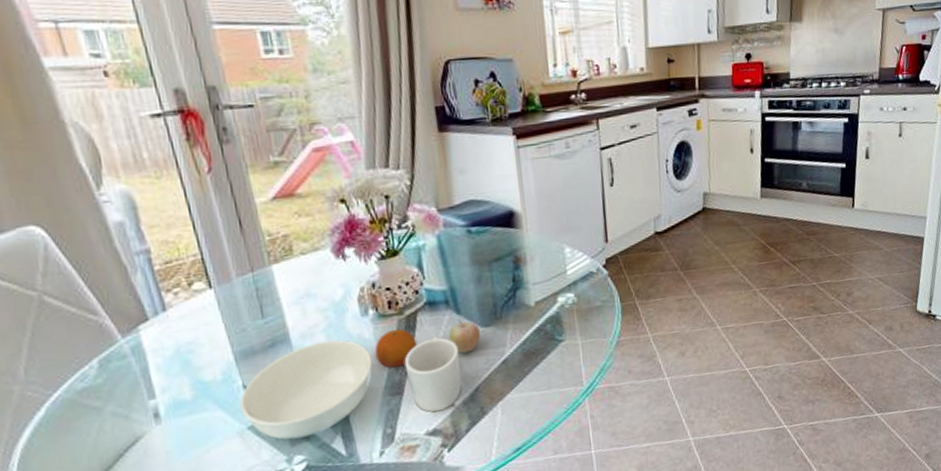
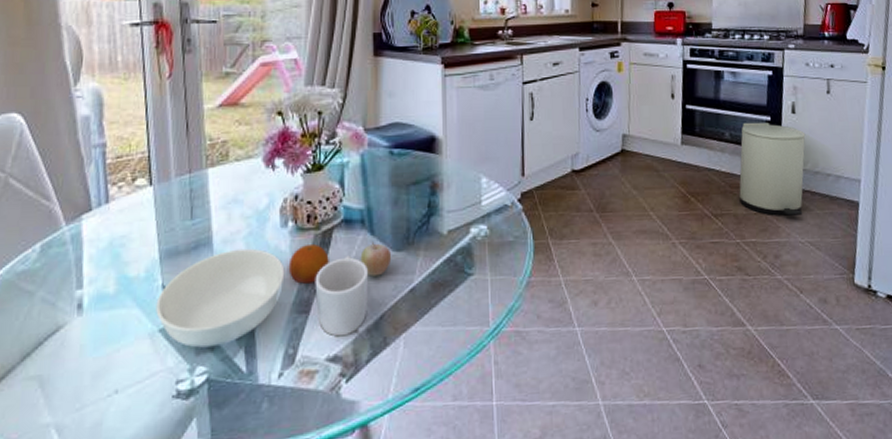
pedal bin: none [815,169,878,258] -> present [739,122,806,216]

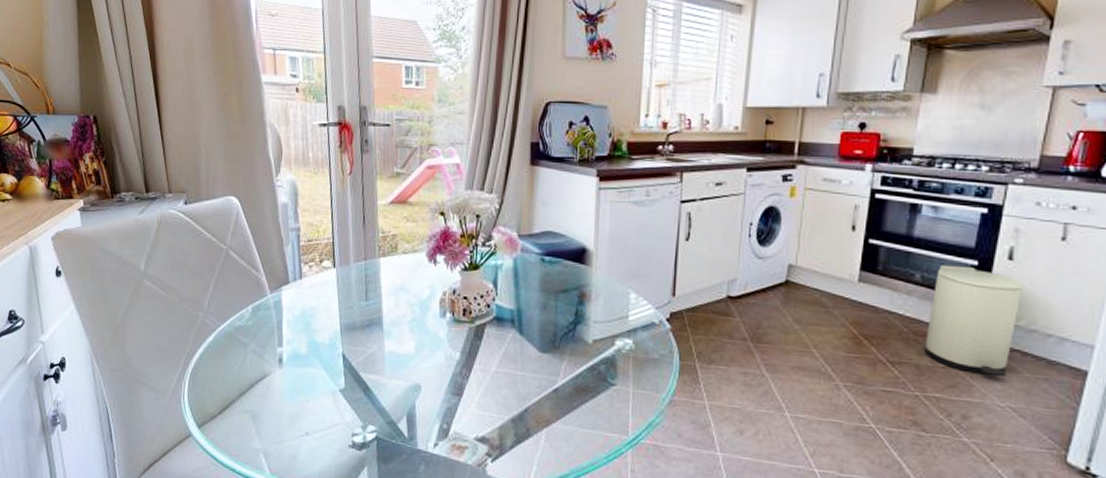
bowl: present [156,248,285,348] -> none [337,331,442,412]
fruit: present [288,244,329,284] -> none [445,335,481,370]
mug: present [315,255,369,337] -> none [467,350,517,422]
fruit: present [360,242,392,277] -> none [508,341,538,373]

